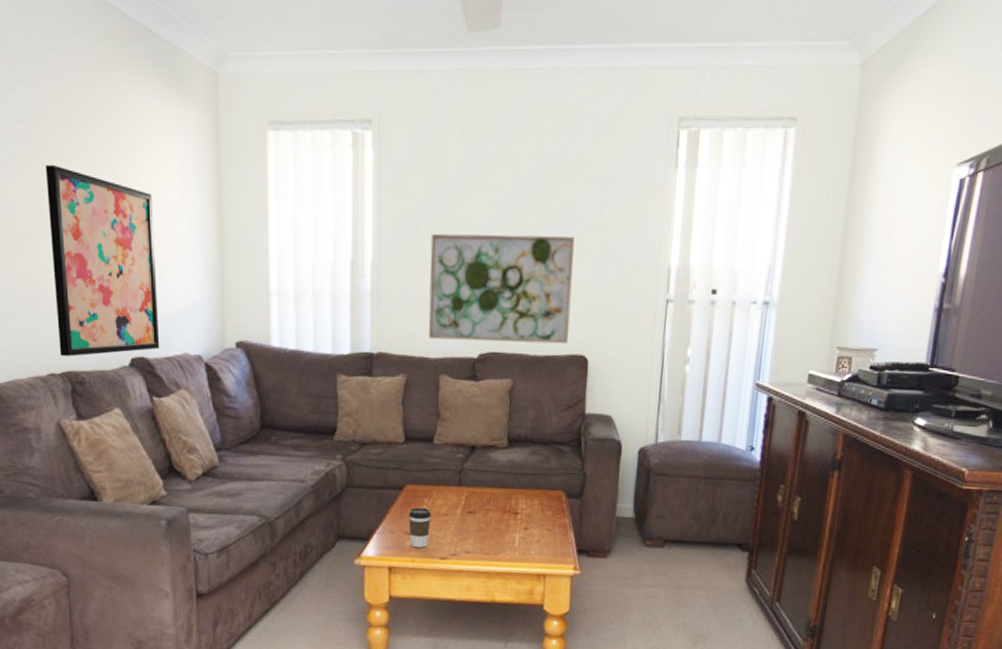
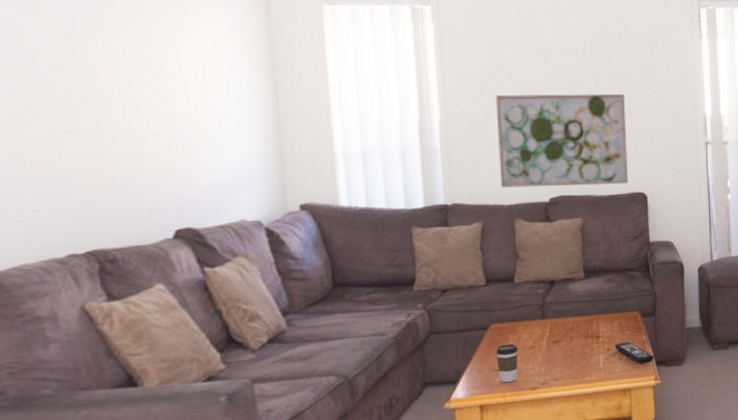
wall art: present [45,164,160,357] -> none [59,36,211,235]
remote control: none [532,522,576,551] -> present [614,342,654,364]

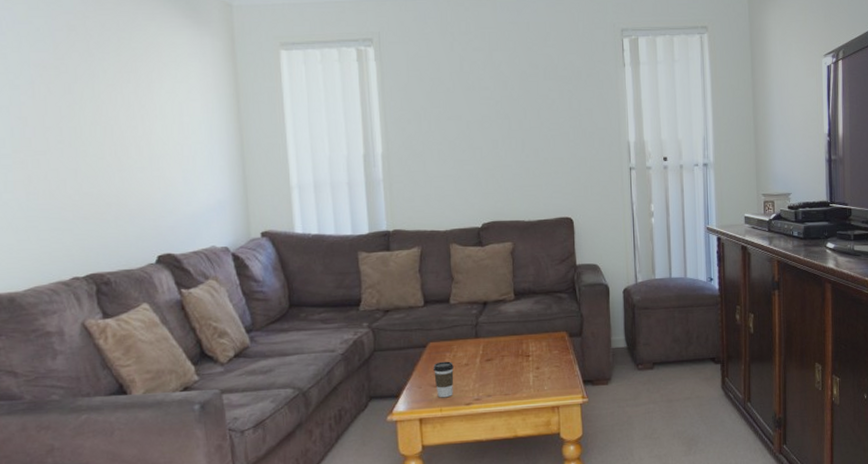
wall art: present [495,93,628,188] -> none [432,123,555,214]
remote control: present [614,342,654,364] -> none [543,361,582,383]

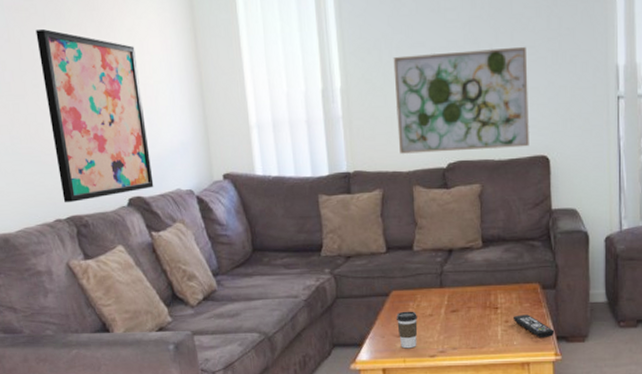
wall art: none [65,87,186,261] -> present [35,28,154,203]
wall art: none [432,123,555,214] -> present [393,46,529,154]
remote control: none [543,361,582,383] -> present [512,314,555,338]

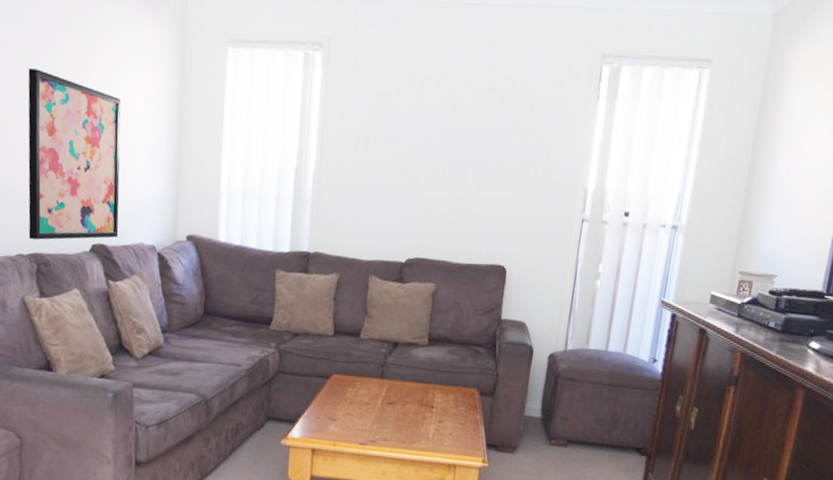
wall art: present [393,46,529,154] -> none [362,147,500,255]
coffee cup: present [397,311,418,349] -> none [332,395,354,433]
remote control: present [512,314,555,338] -> none [446,417,486,444]

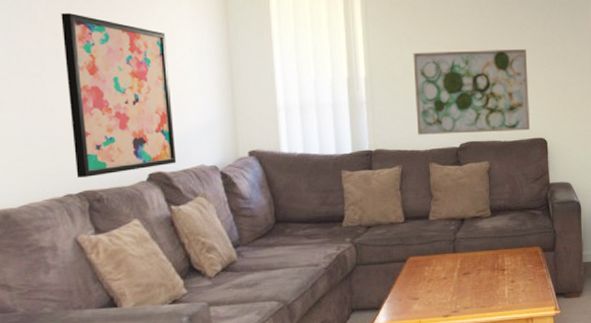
wall art: none [362,147,500,255] -> present [413,48,530,135]

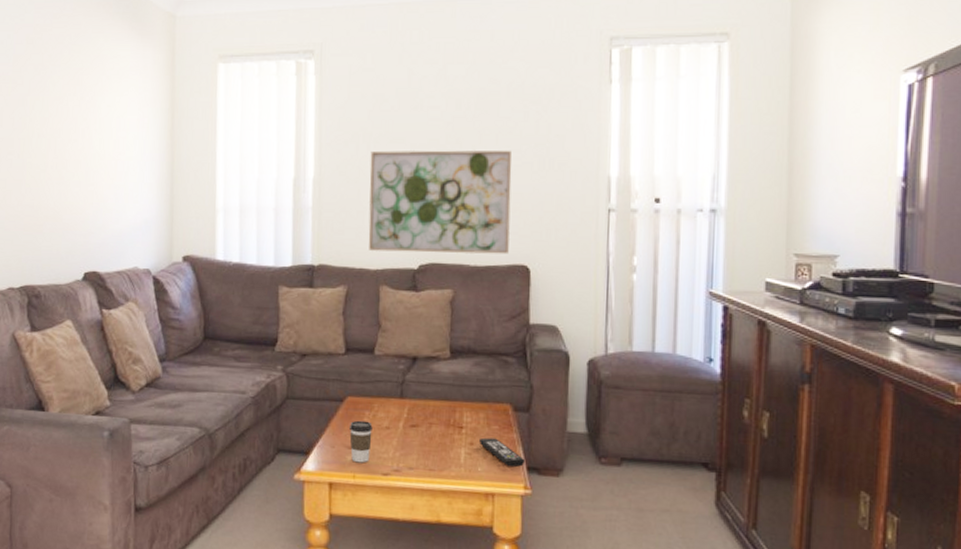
wall art: present [61,12,177,179] -> none [18,99,112,272]
coffee cup: none [413,275,433,310] -> present [349,420,373,463]
remote control: none [518,274,554,296] -> present [478,437,526,468]

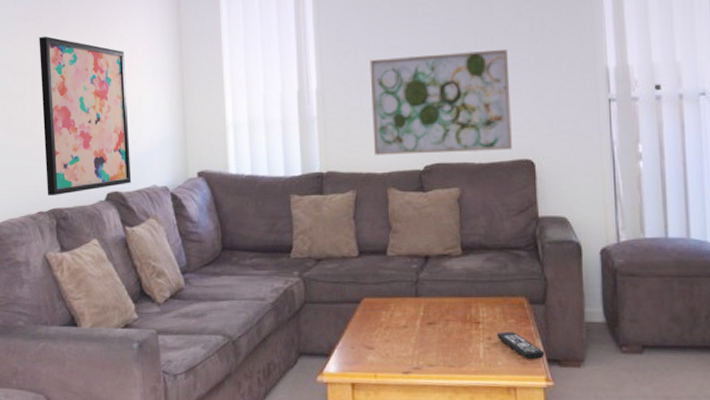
wall art: none [18,99,112,272] -> present [39,36,131,196]
coffee cup: present [349,420,373,463] -> none [368,320,391,363]

